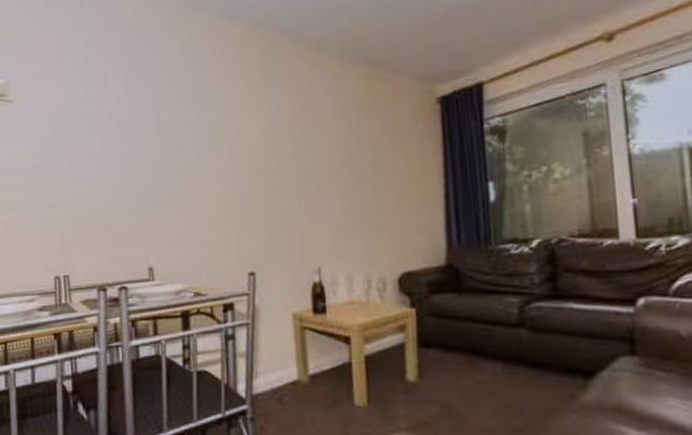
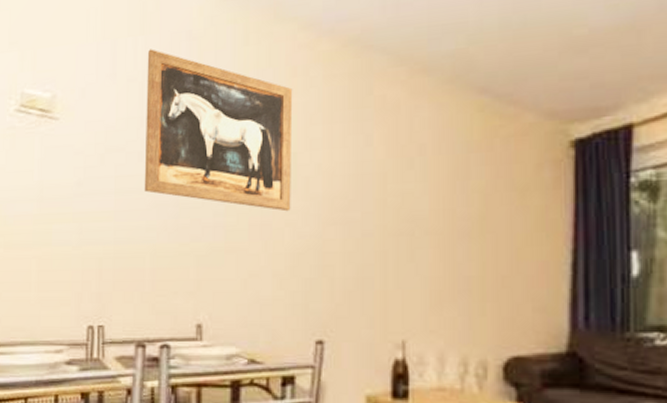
wall art: none [87,38,220,169] -> present [144,49,293,212]

